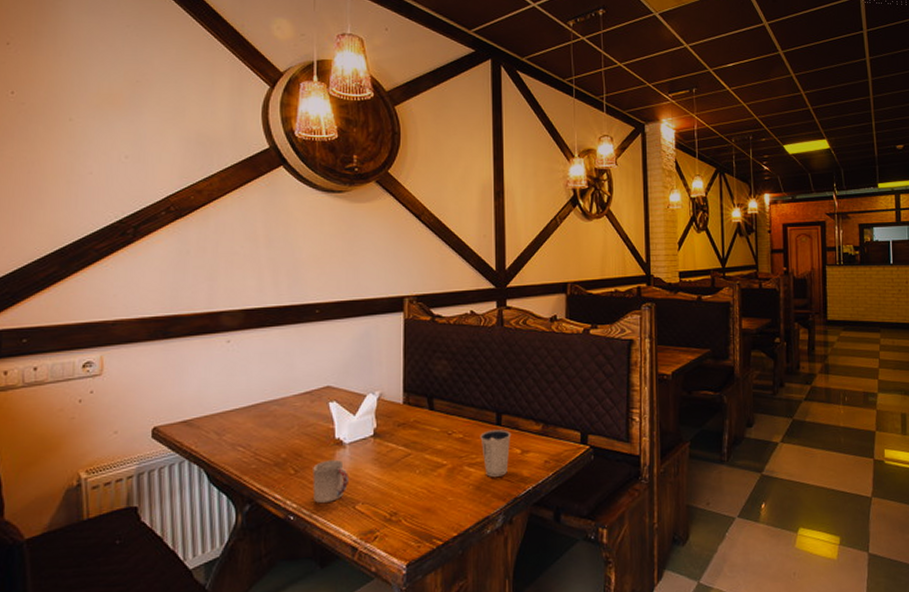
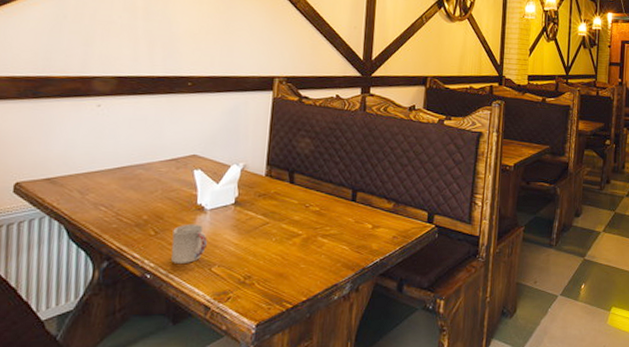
dixie cup: present [480,429,512,477] -> none [335,205,365,248]

